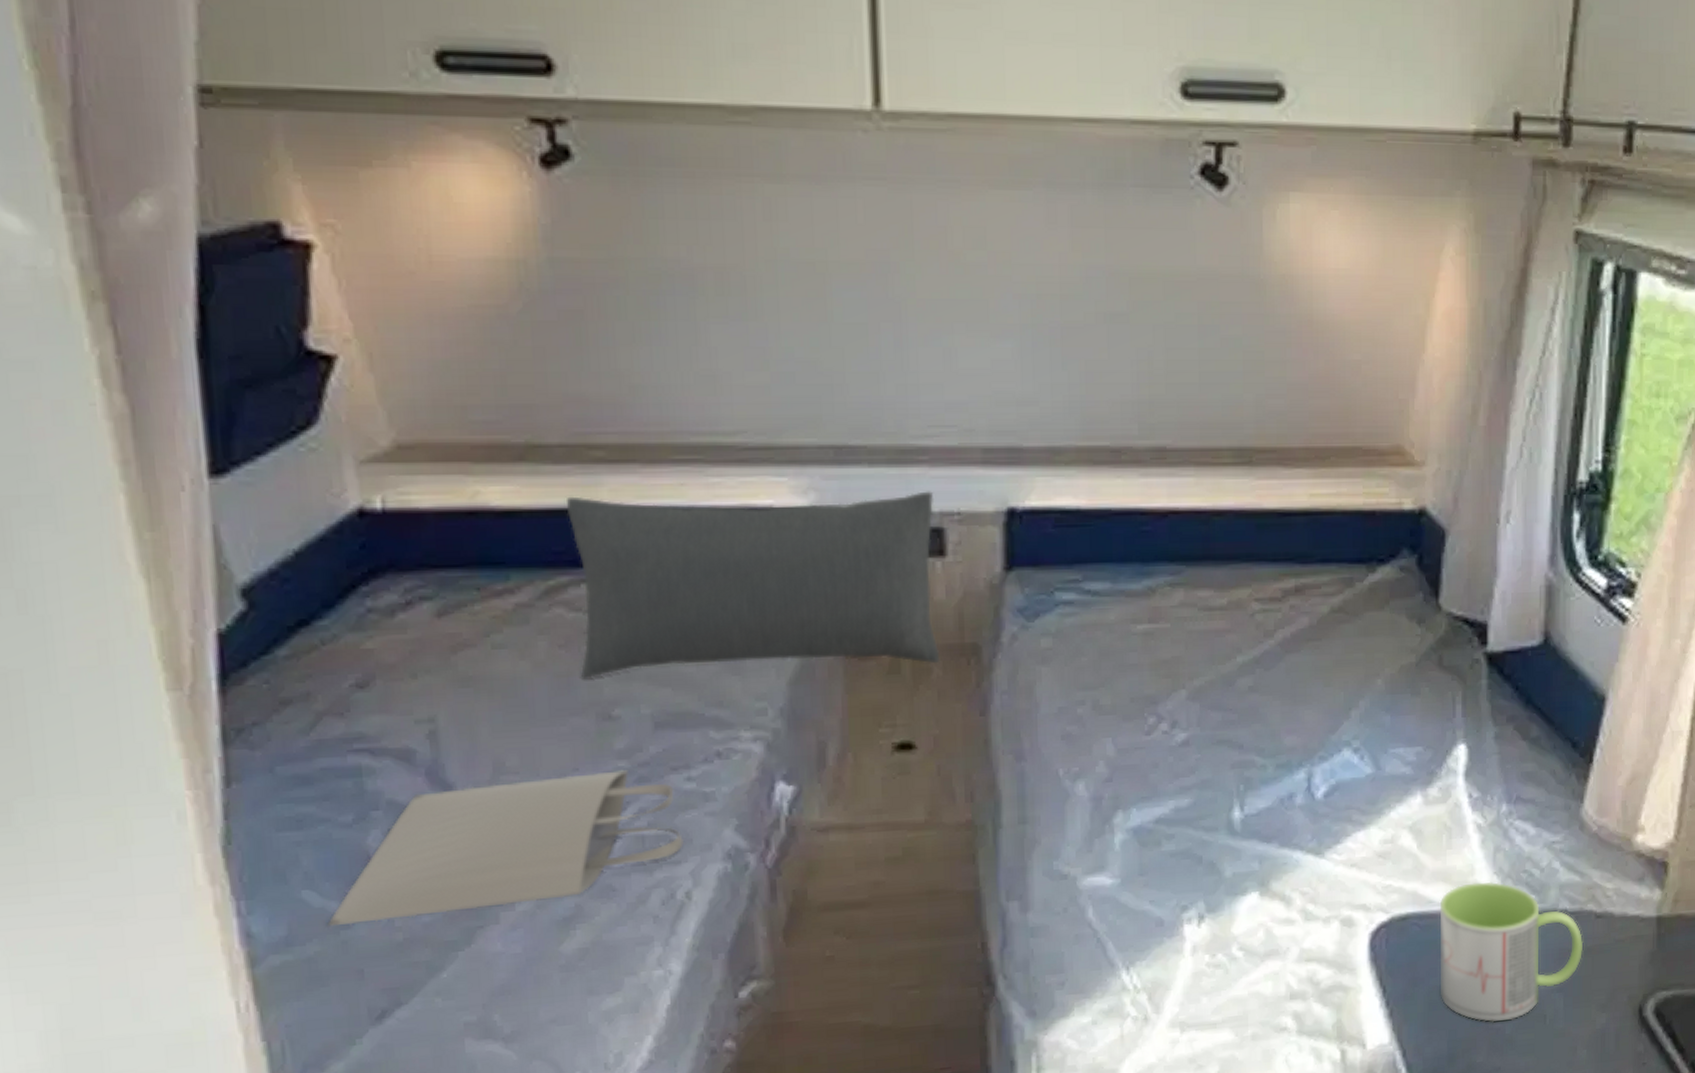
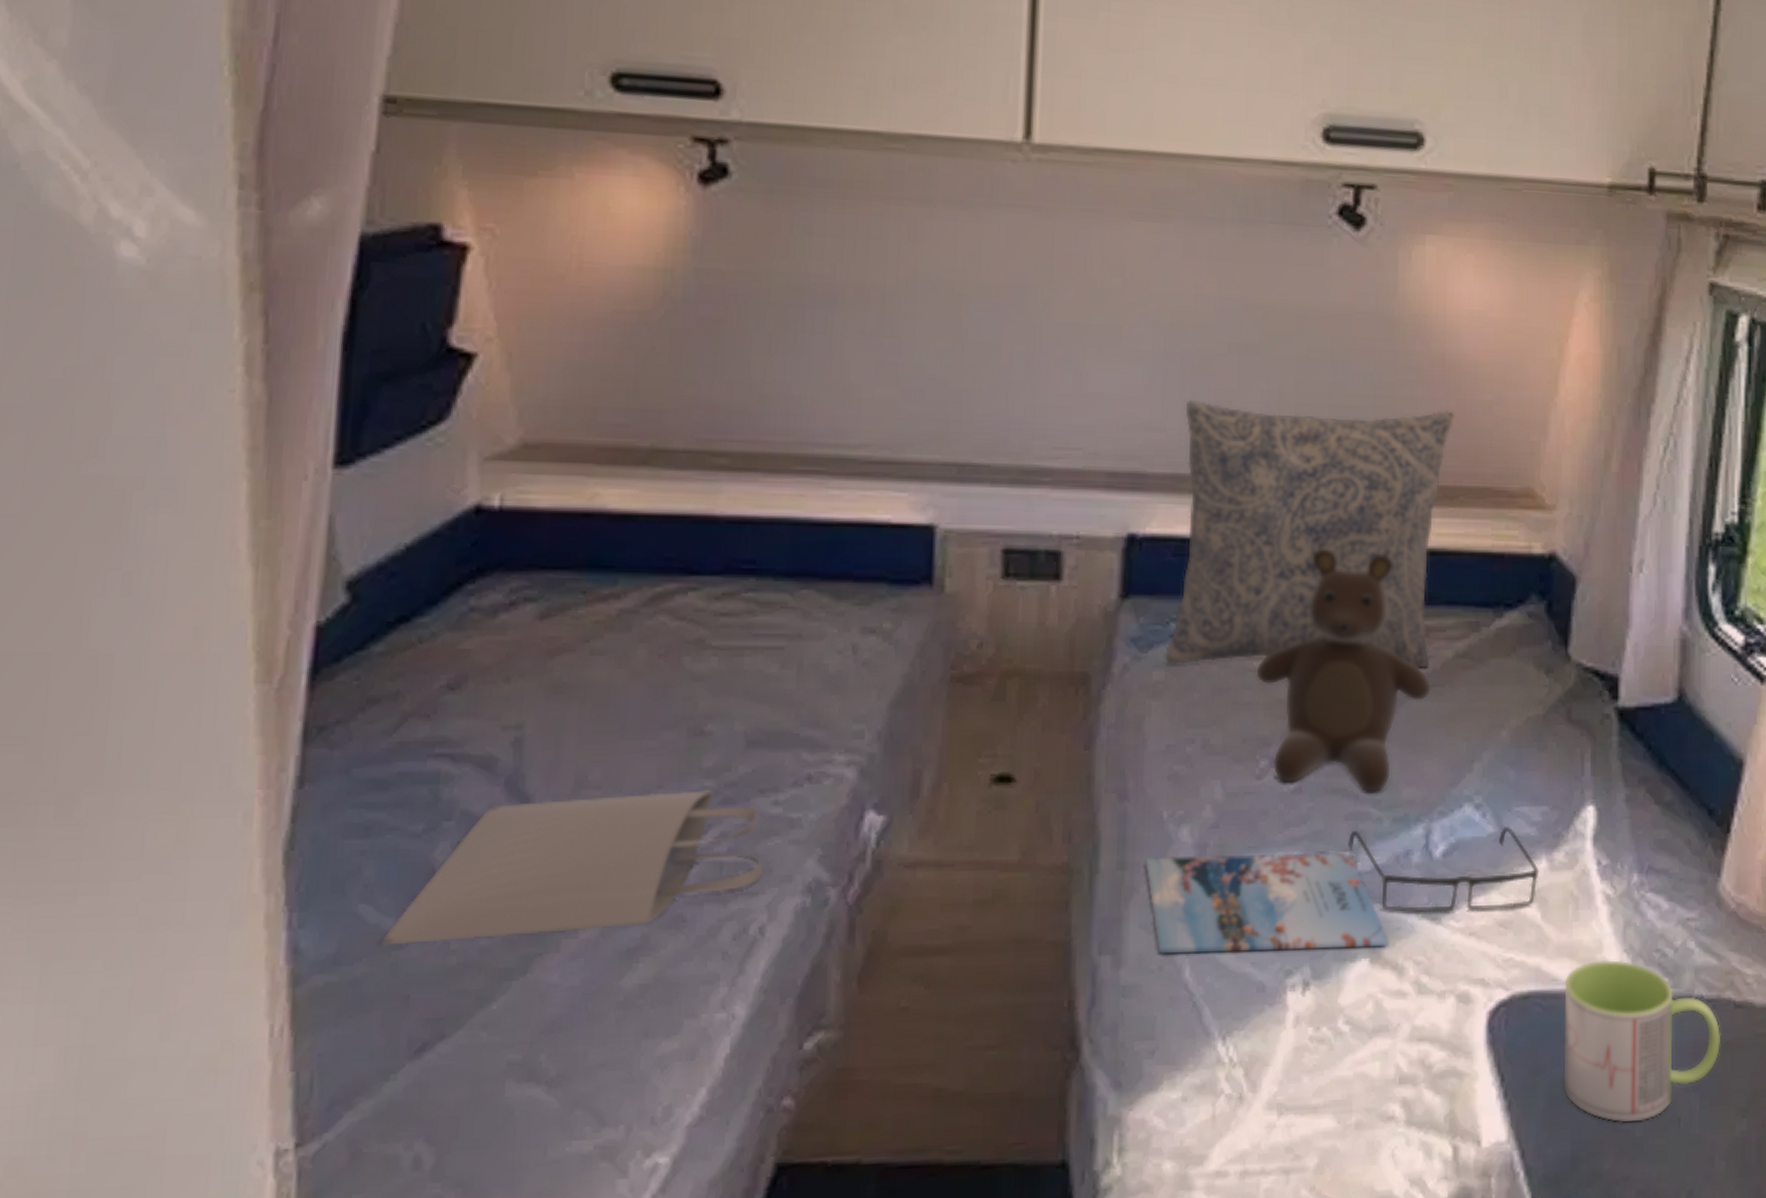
pillow: present [565,491,941,678] -> none [678,502,1053,691]
magazine: none [1045,797,1276,898] -> present [1145,852,1389,955]
pillow: none [1052,371,1324,632] -> present [1165,399,1455,670]
teddy bear: none [1140,514,1309,743] -> present [1256,549,1431,794]
glasses: none [1235,767,1415,849] -> present [1348,827,1540,913]

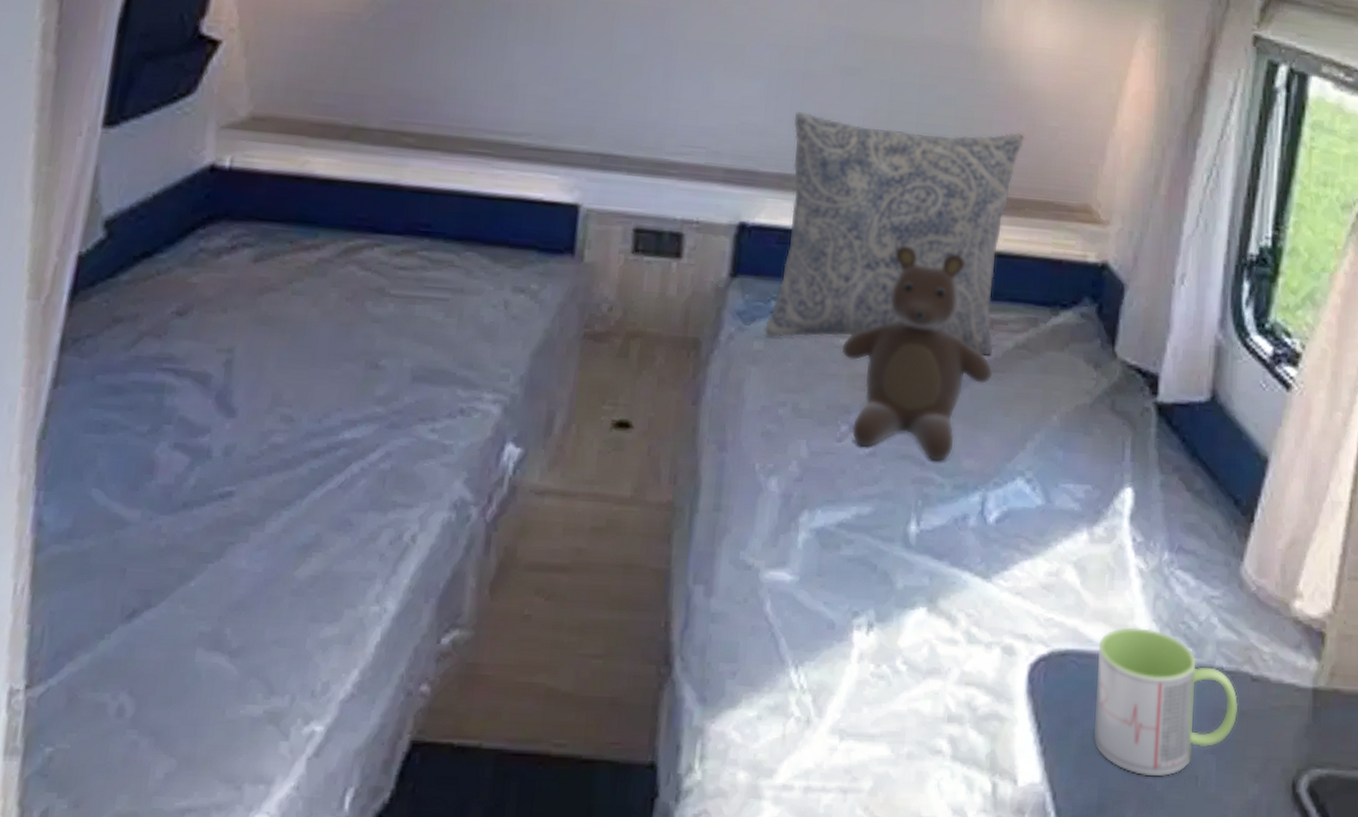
tote bag: present [379,790,763,946] -> none [105,413,419,526]
magazine: present [1145,852,1389,955] -> none [737,502,945,598]
glasses: present [1348,827,1540,913] -> none [913,493,1081,574]

